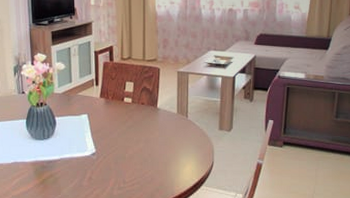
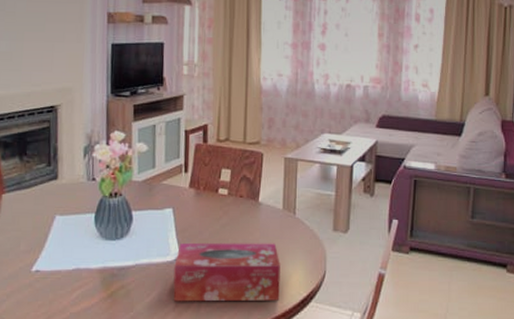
tissue box: none [91,140,176,187] -> present [173,242,280,302]

